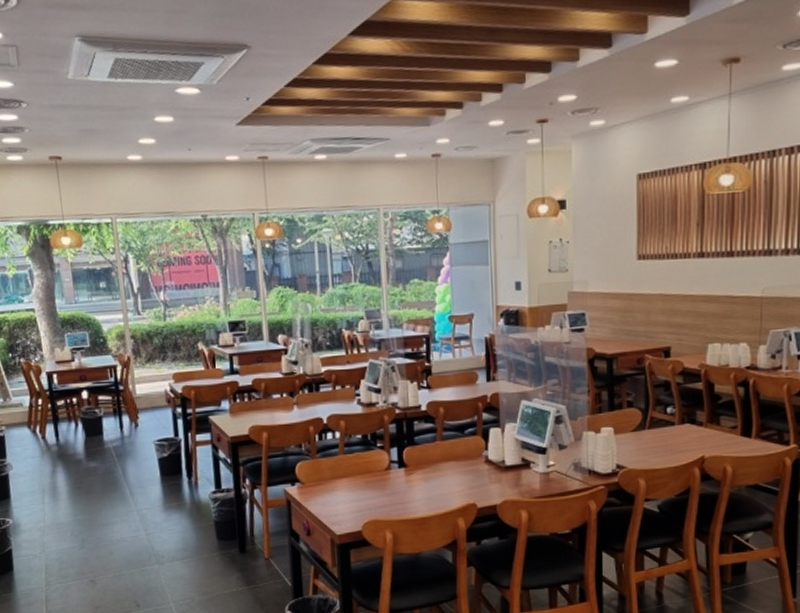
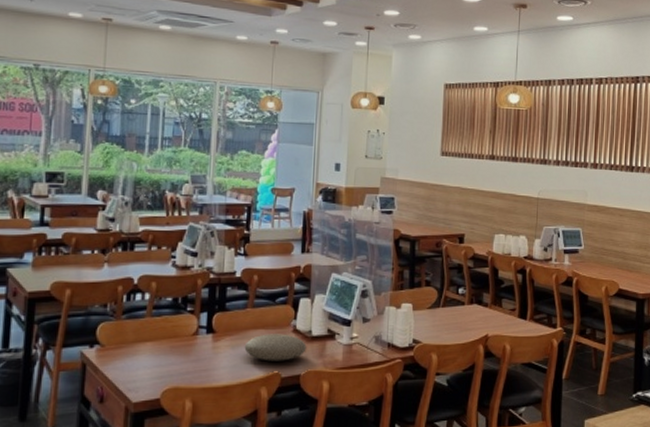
plate: none [437,465,501,493] -> present [244,334,307,361]

